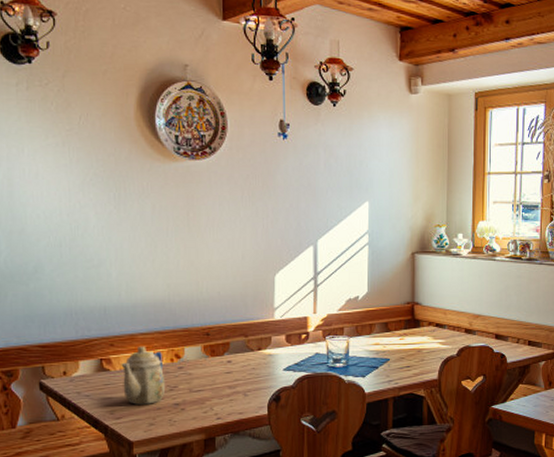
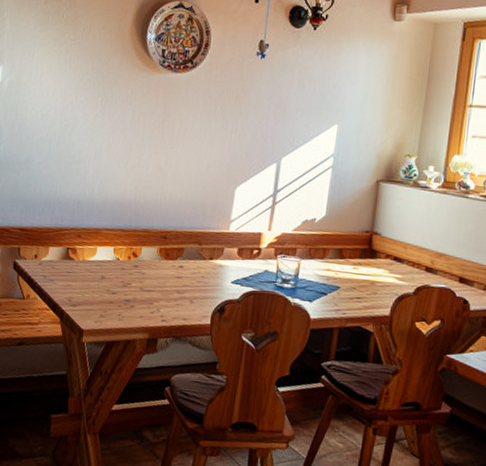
teapot: present [121,346,166,405] -> none [82,240,121,297]

